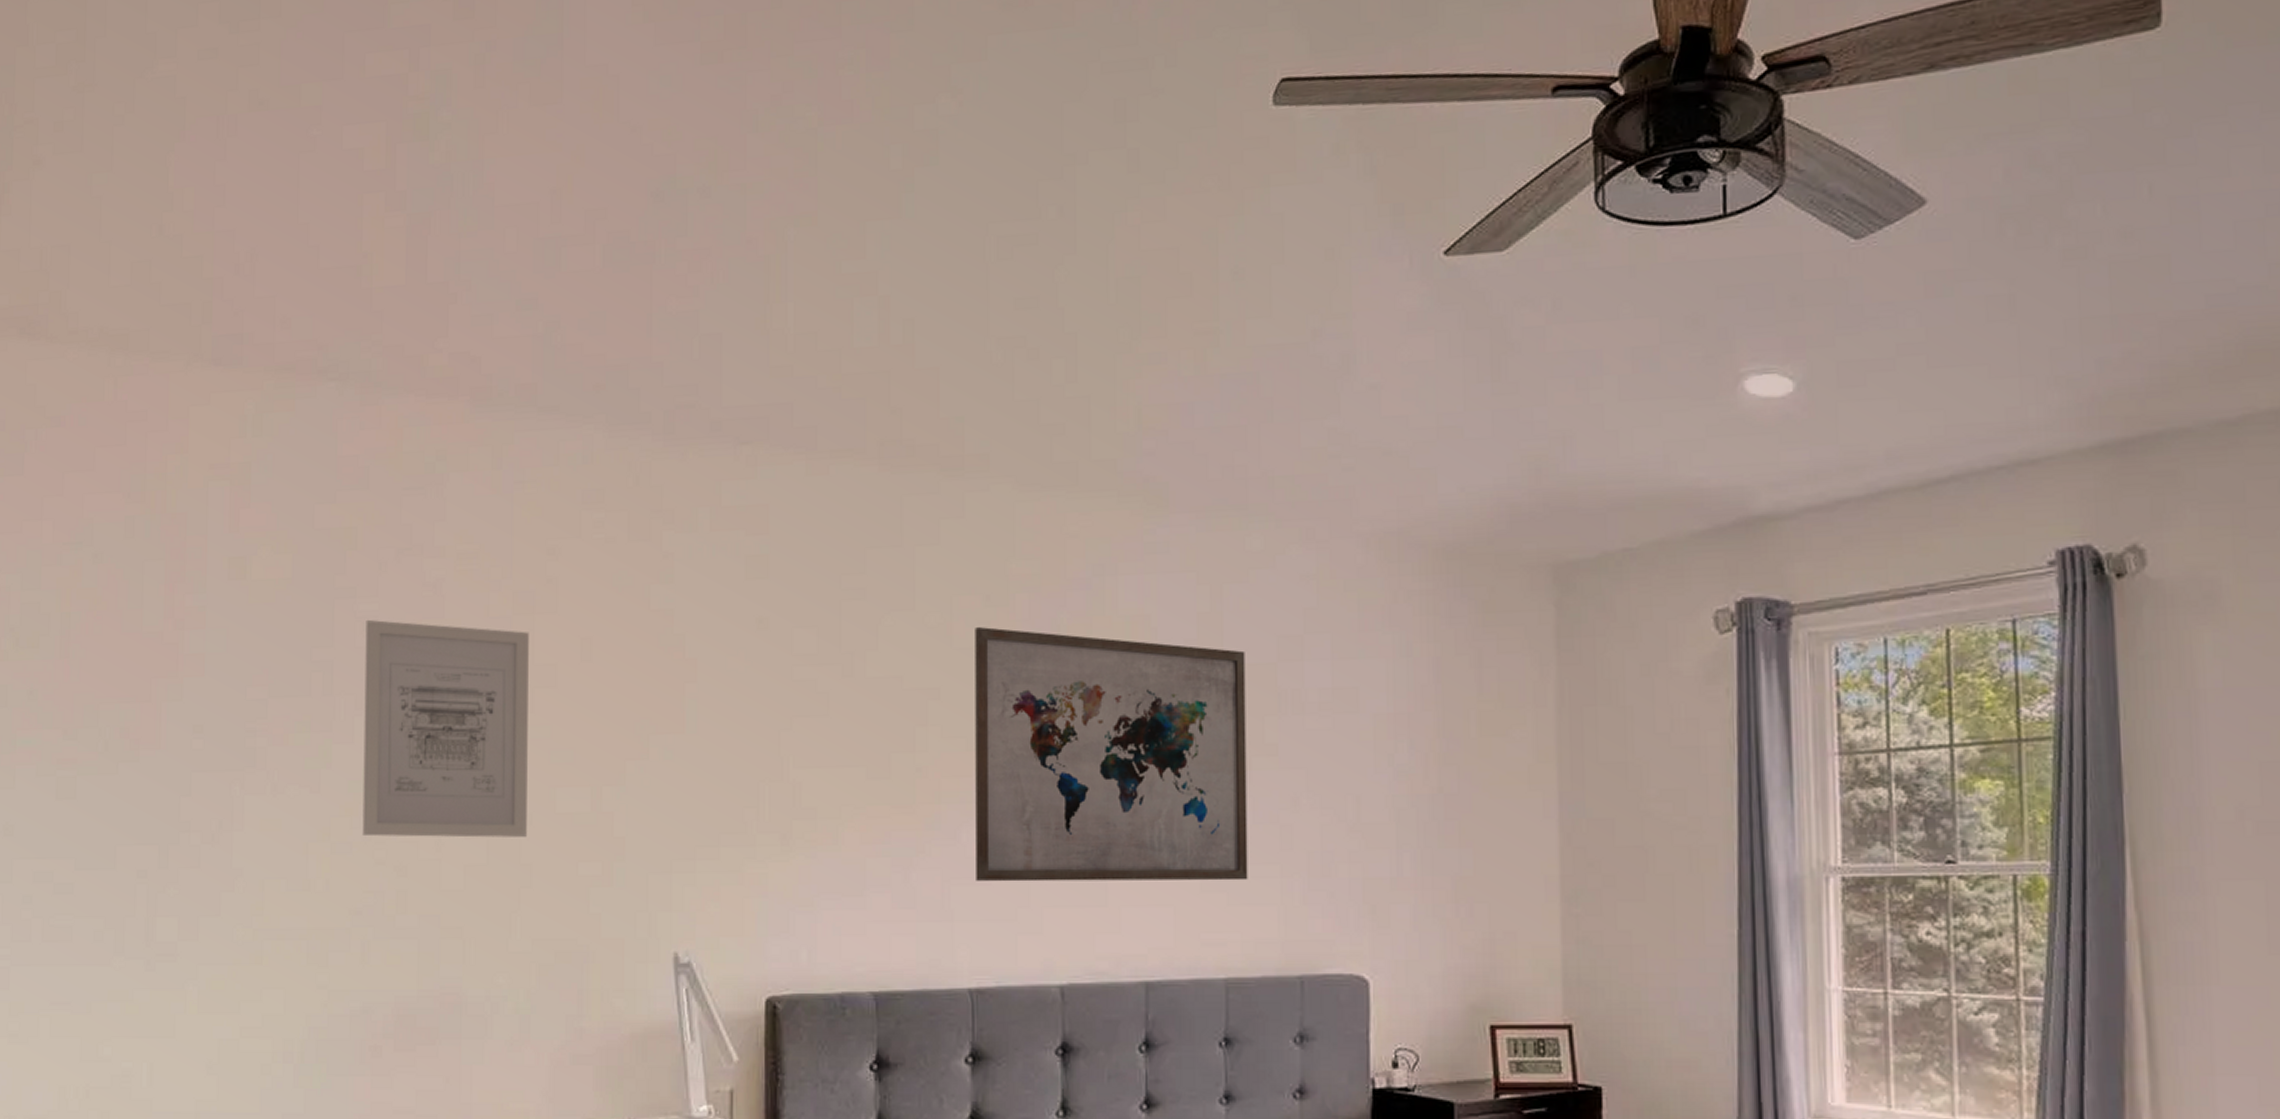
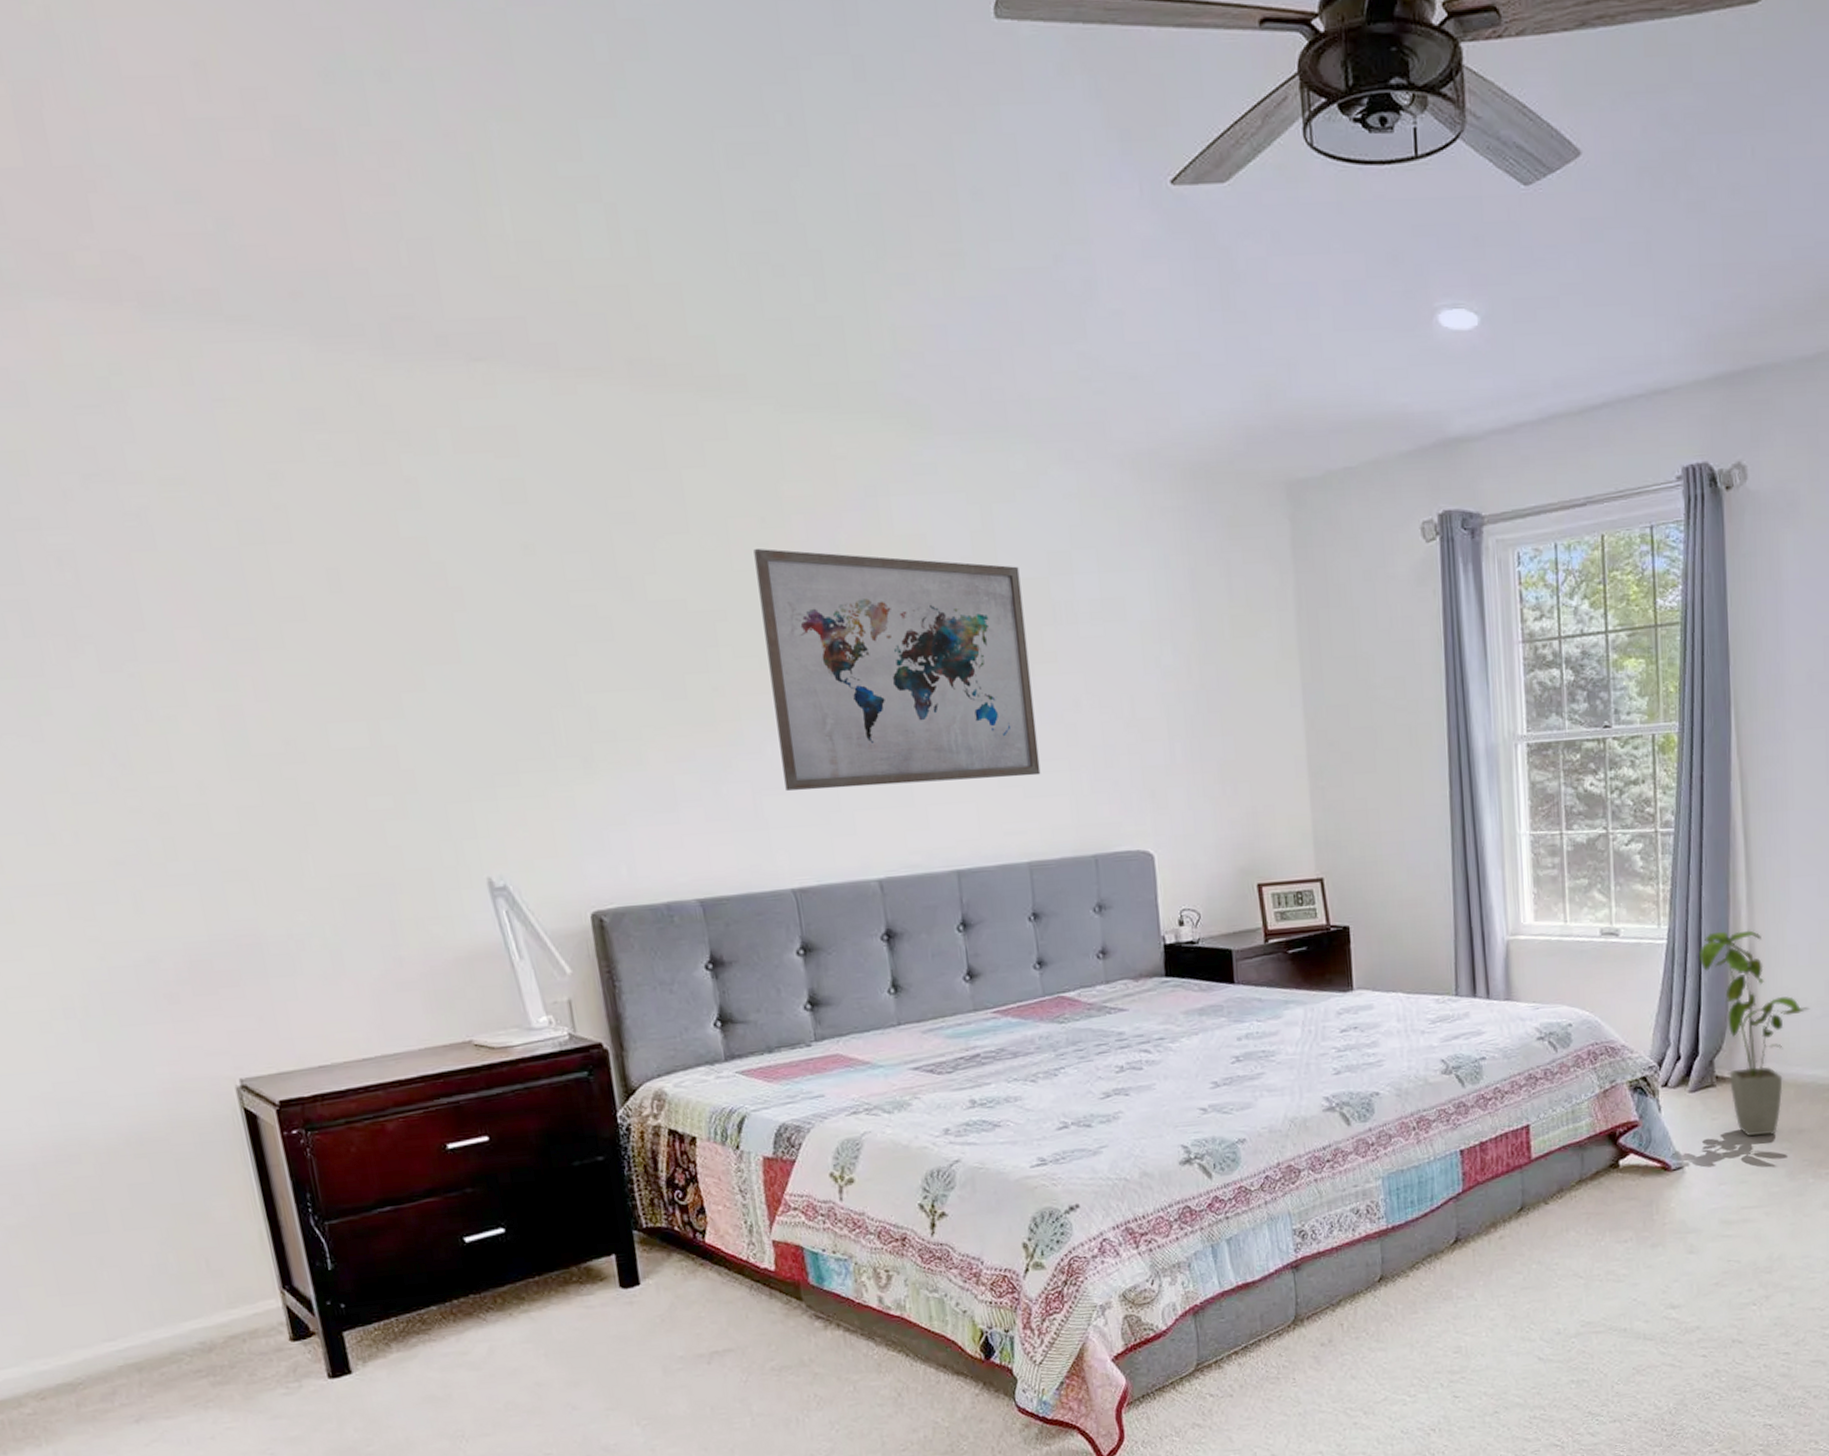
wall art: present [362,619,529,838] -> none [60,553,303,785]

